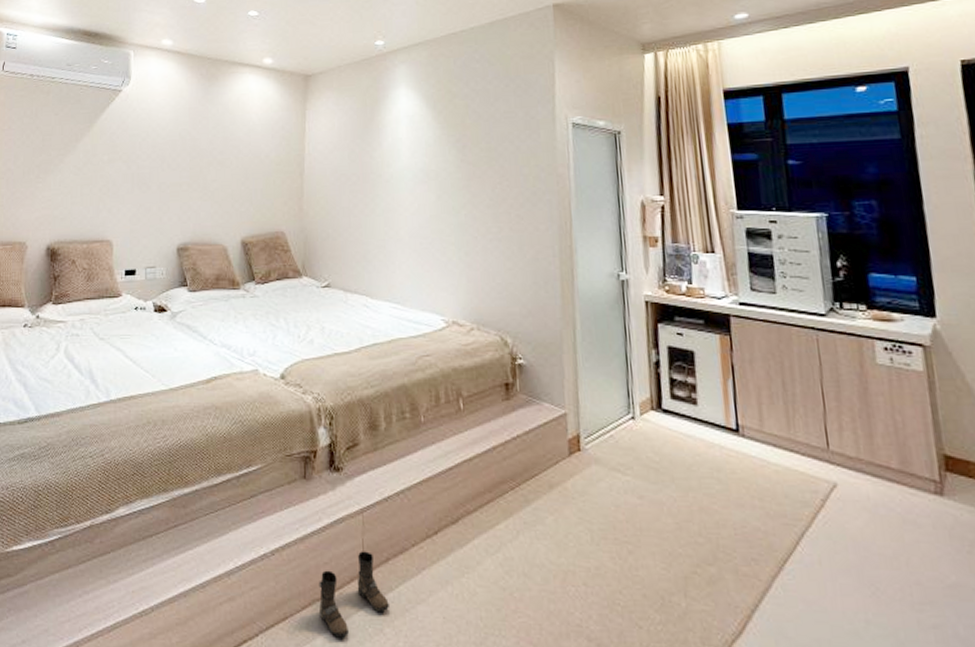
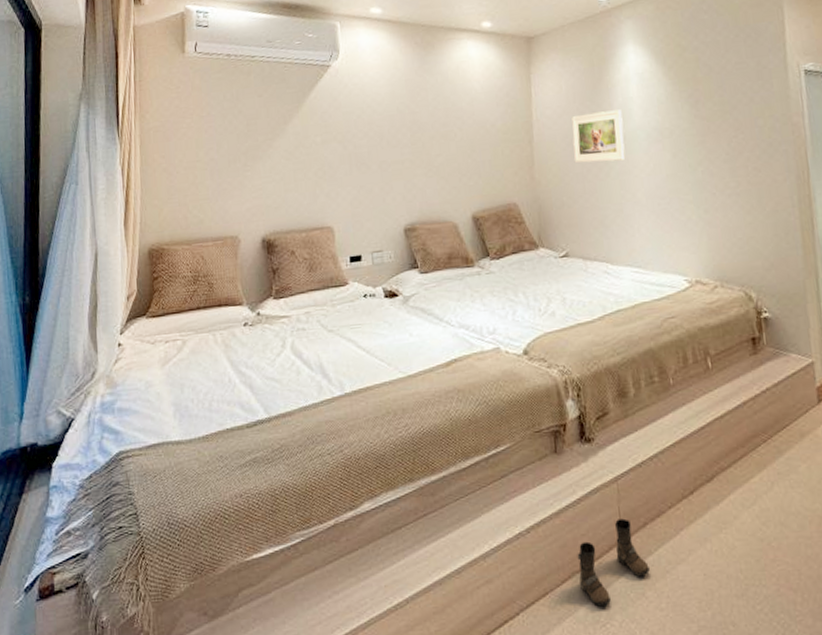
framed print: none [341,149,391,199] -> present [572,109,626,163]

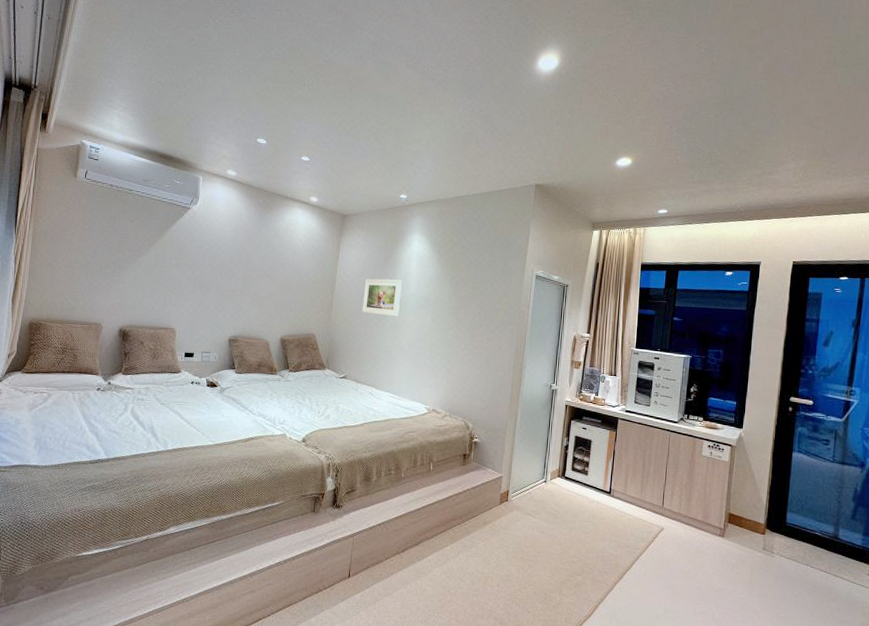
boots: present [577,518,650,607] -> none [316,562,365,618]

